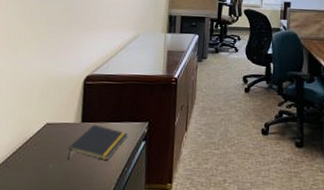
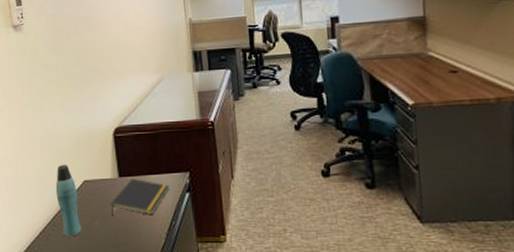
bottle: none [14,105,38,178] -> present [55,164,82,237]

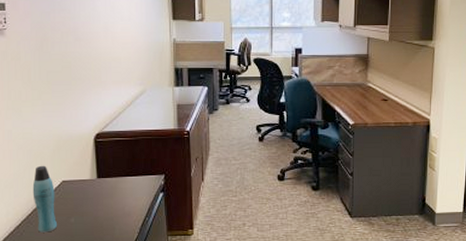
notepad: present [110,178,169,216] -> none [87,179,145,213]

